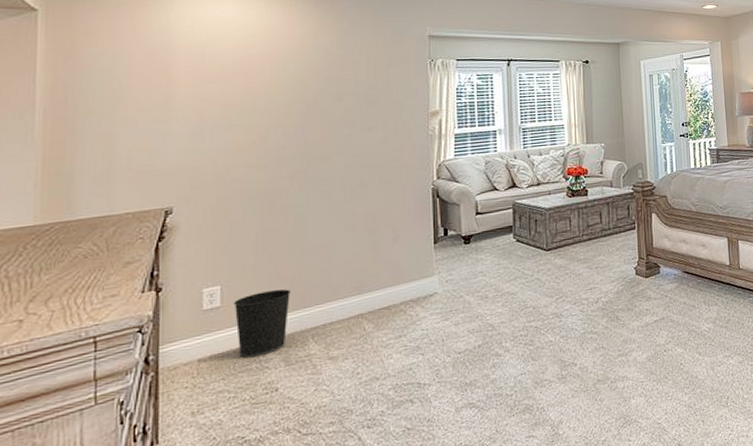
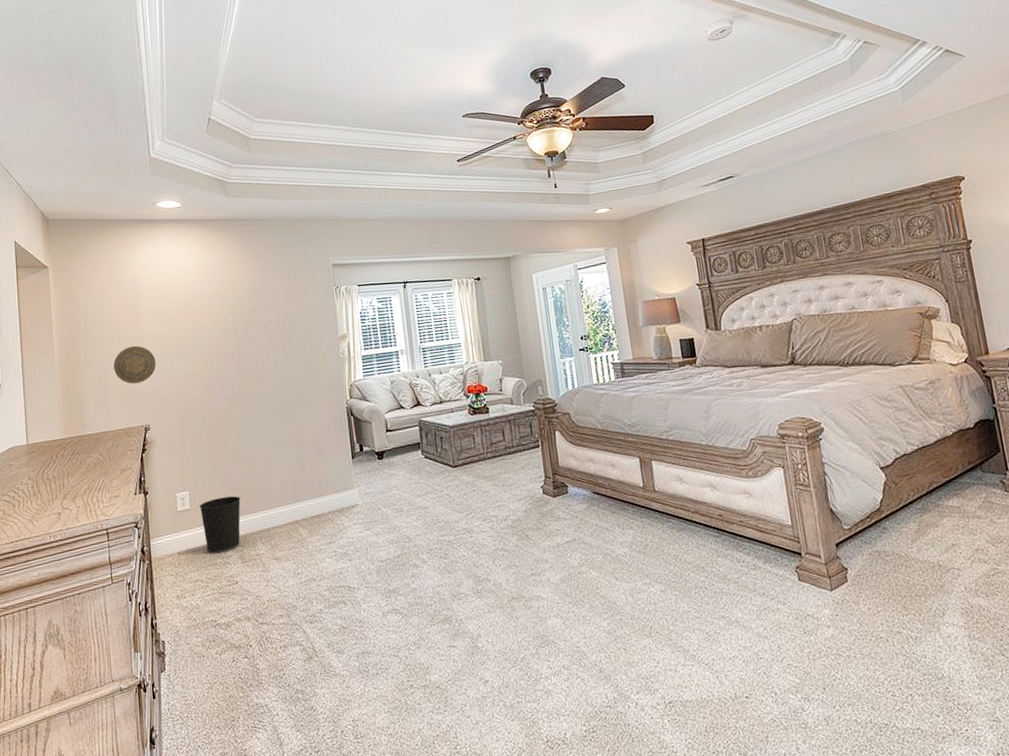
decorative plate: none [126,112,190,159] -> present [113,345,157,384]

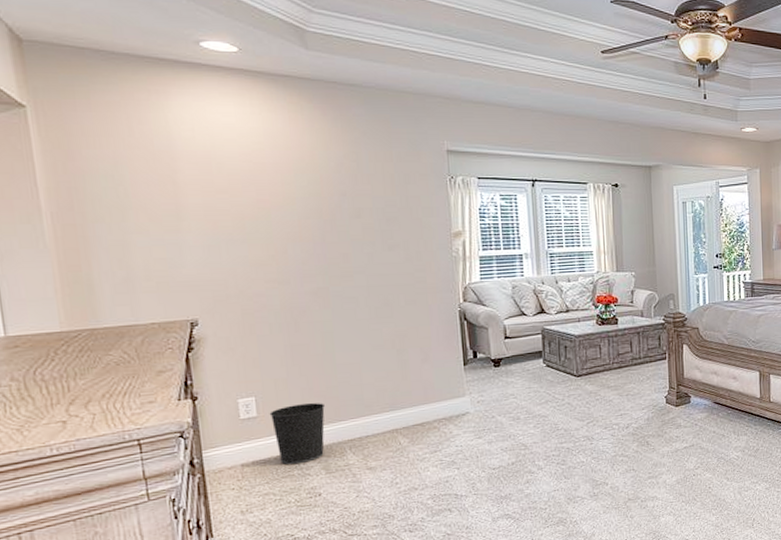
decorative plate: present [113,345,157,384] -> none [140,222,206,269]

